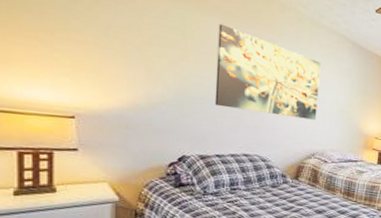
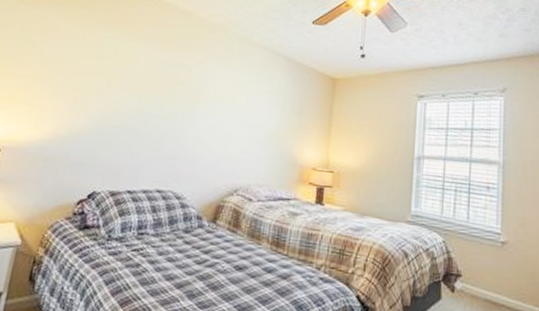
wall art: present [214,23,321,120] -> none [133,49,250,148]

